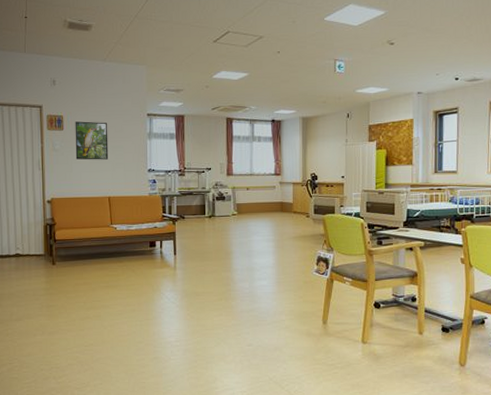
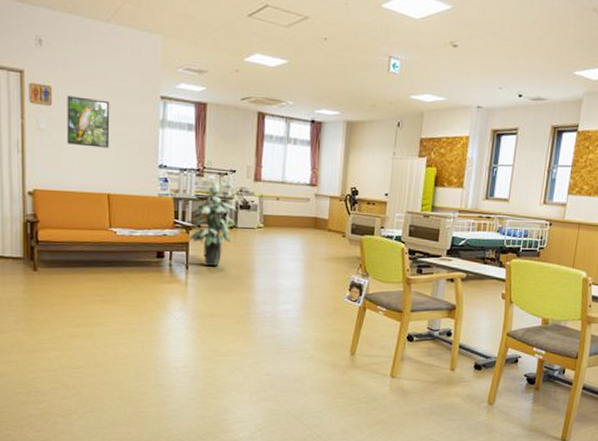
indoor plant: none [176,174,214,251] -> present [190,175,237,266]

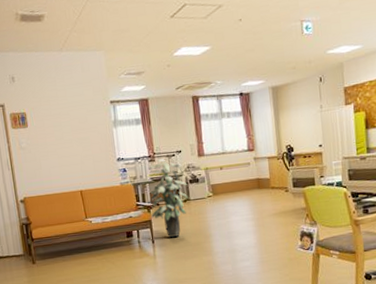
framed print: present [67,96,110,148] -> none [38,114,76,156]

